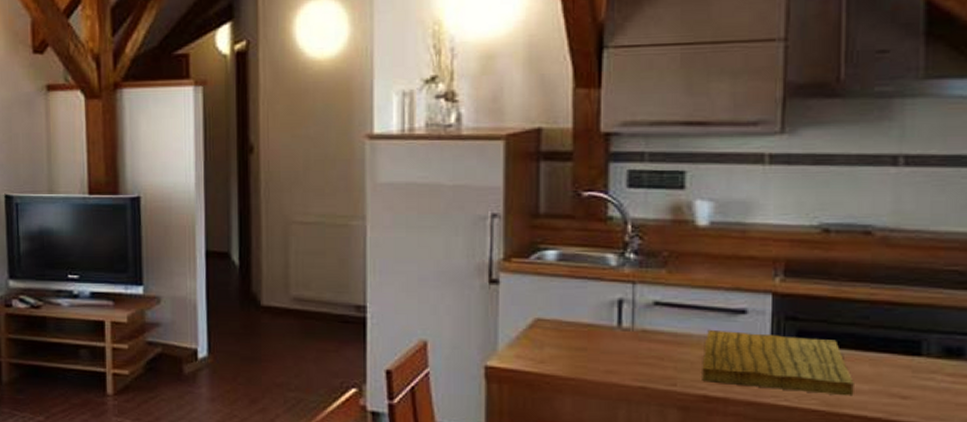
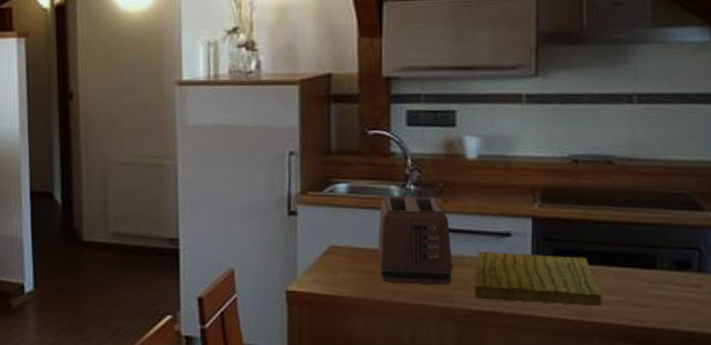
toaster: none [591,265,677,366] -> present [378,196,453,285]

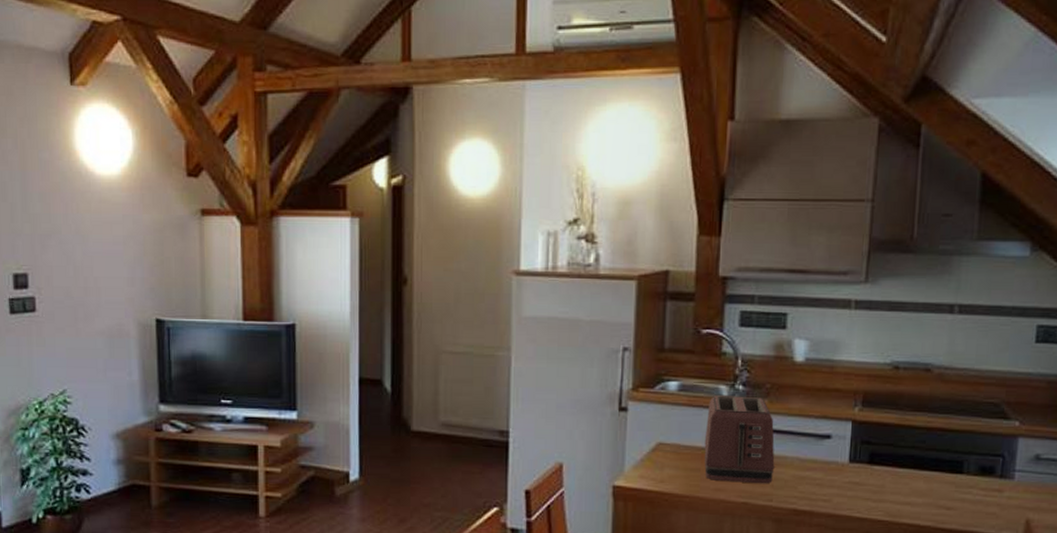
cutting board: present [474,251,602,307] -> none [793,452,911,508]

